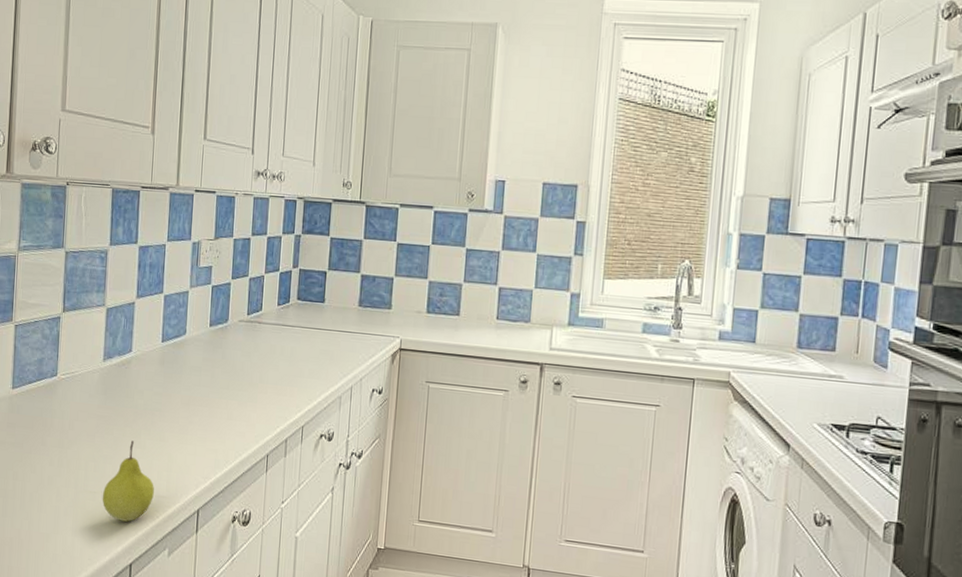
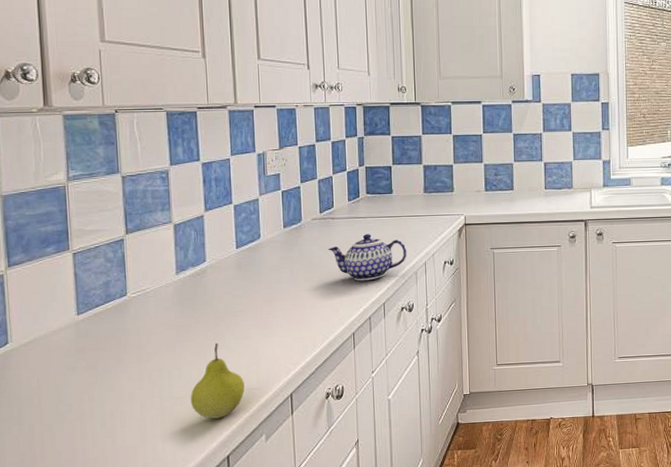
teapot: none [250,345,334,398] -> present [327,234,407,281]

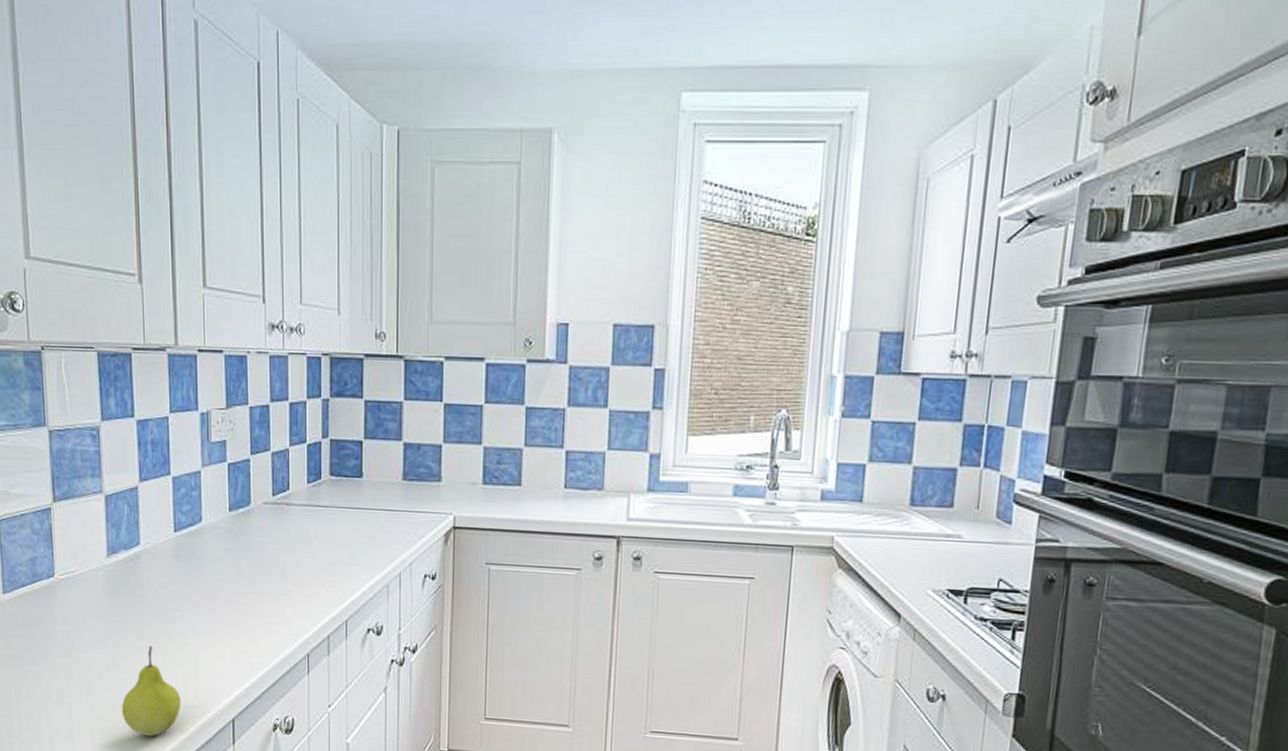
teapot: present [327,234,407,281] -> none [280,528,378,590]

